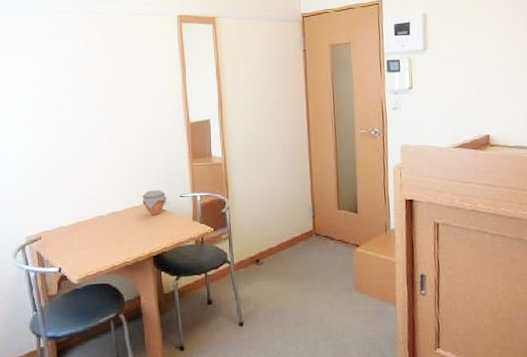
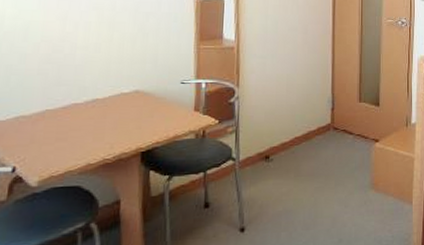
jar: present [142,190,167,216] -> none [133,75,165,105]

